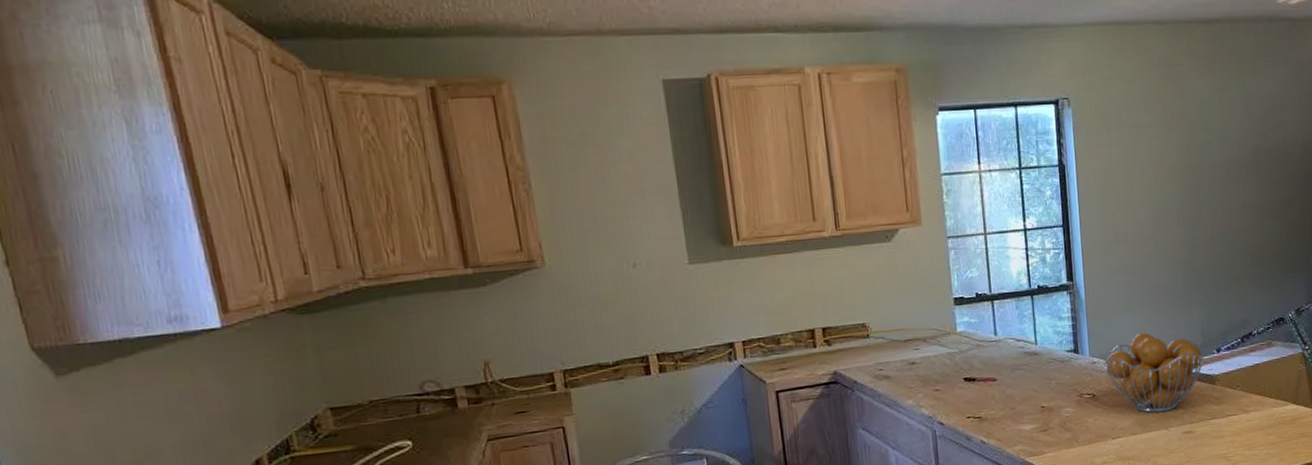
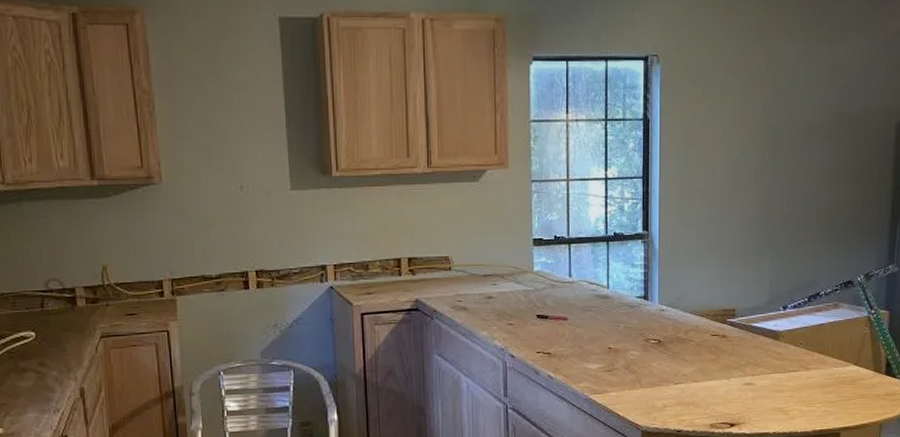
fruit basket: present [1103,332,1204,413] -> none [671,285,770,363]

